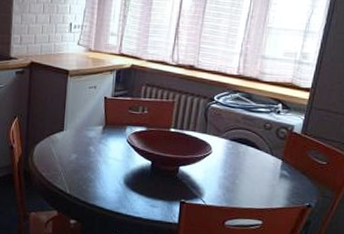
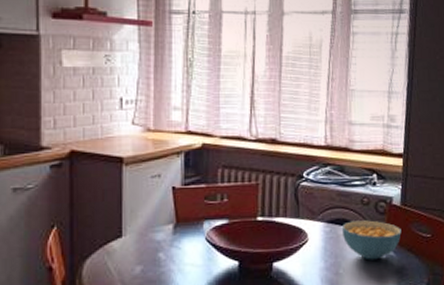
cereal bowl: none [242,141,298,177] -> present [341,220,402,260]

